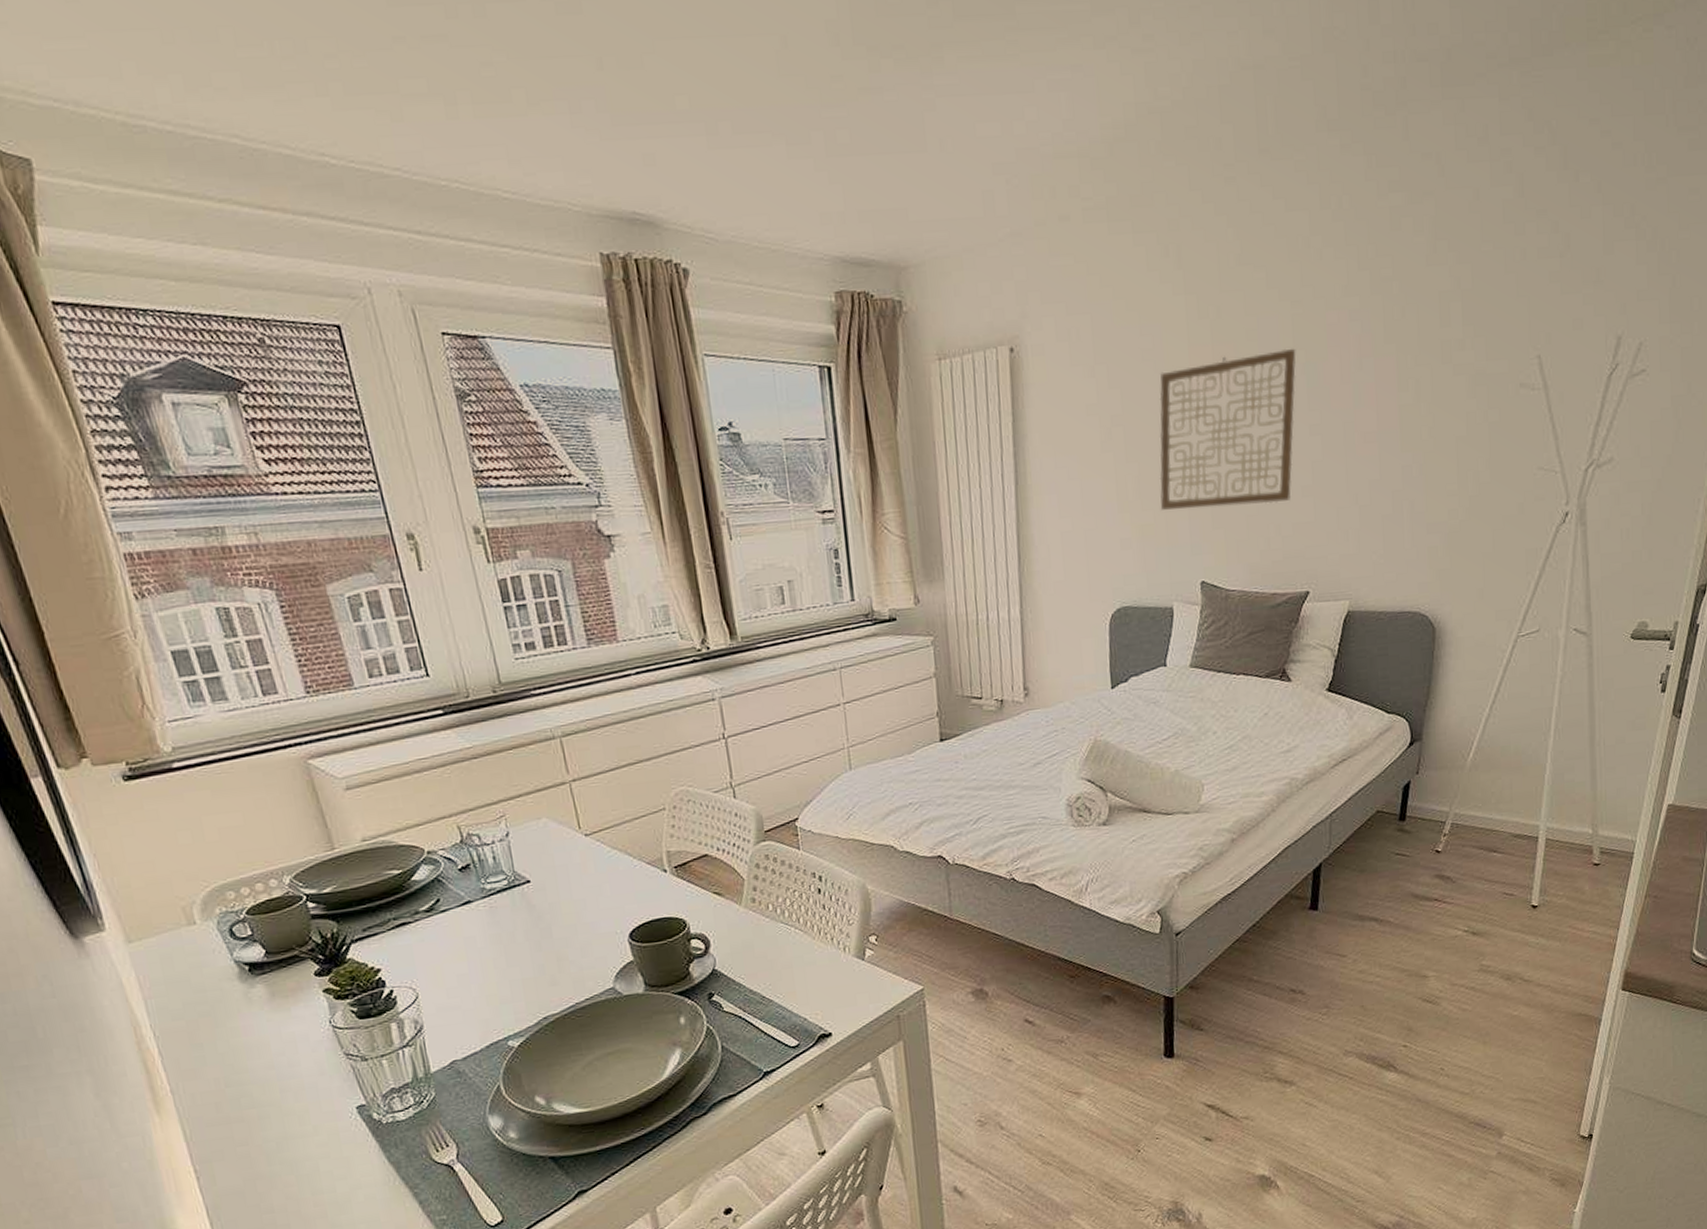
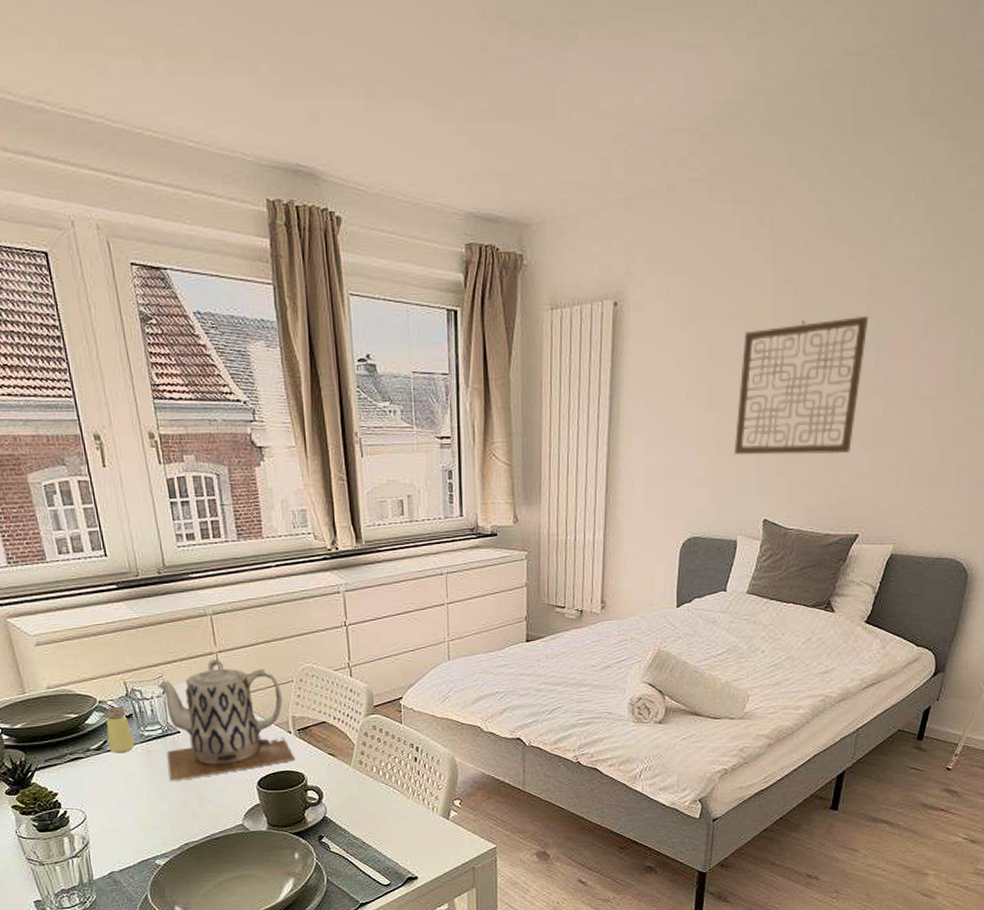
saltshaker: none [435,855,474,914] -> present [105,706,134,754]
teapot: none [499,789,673,942] -> present [158,659,295,781]

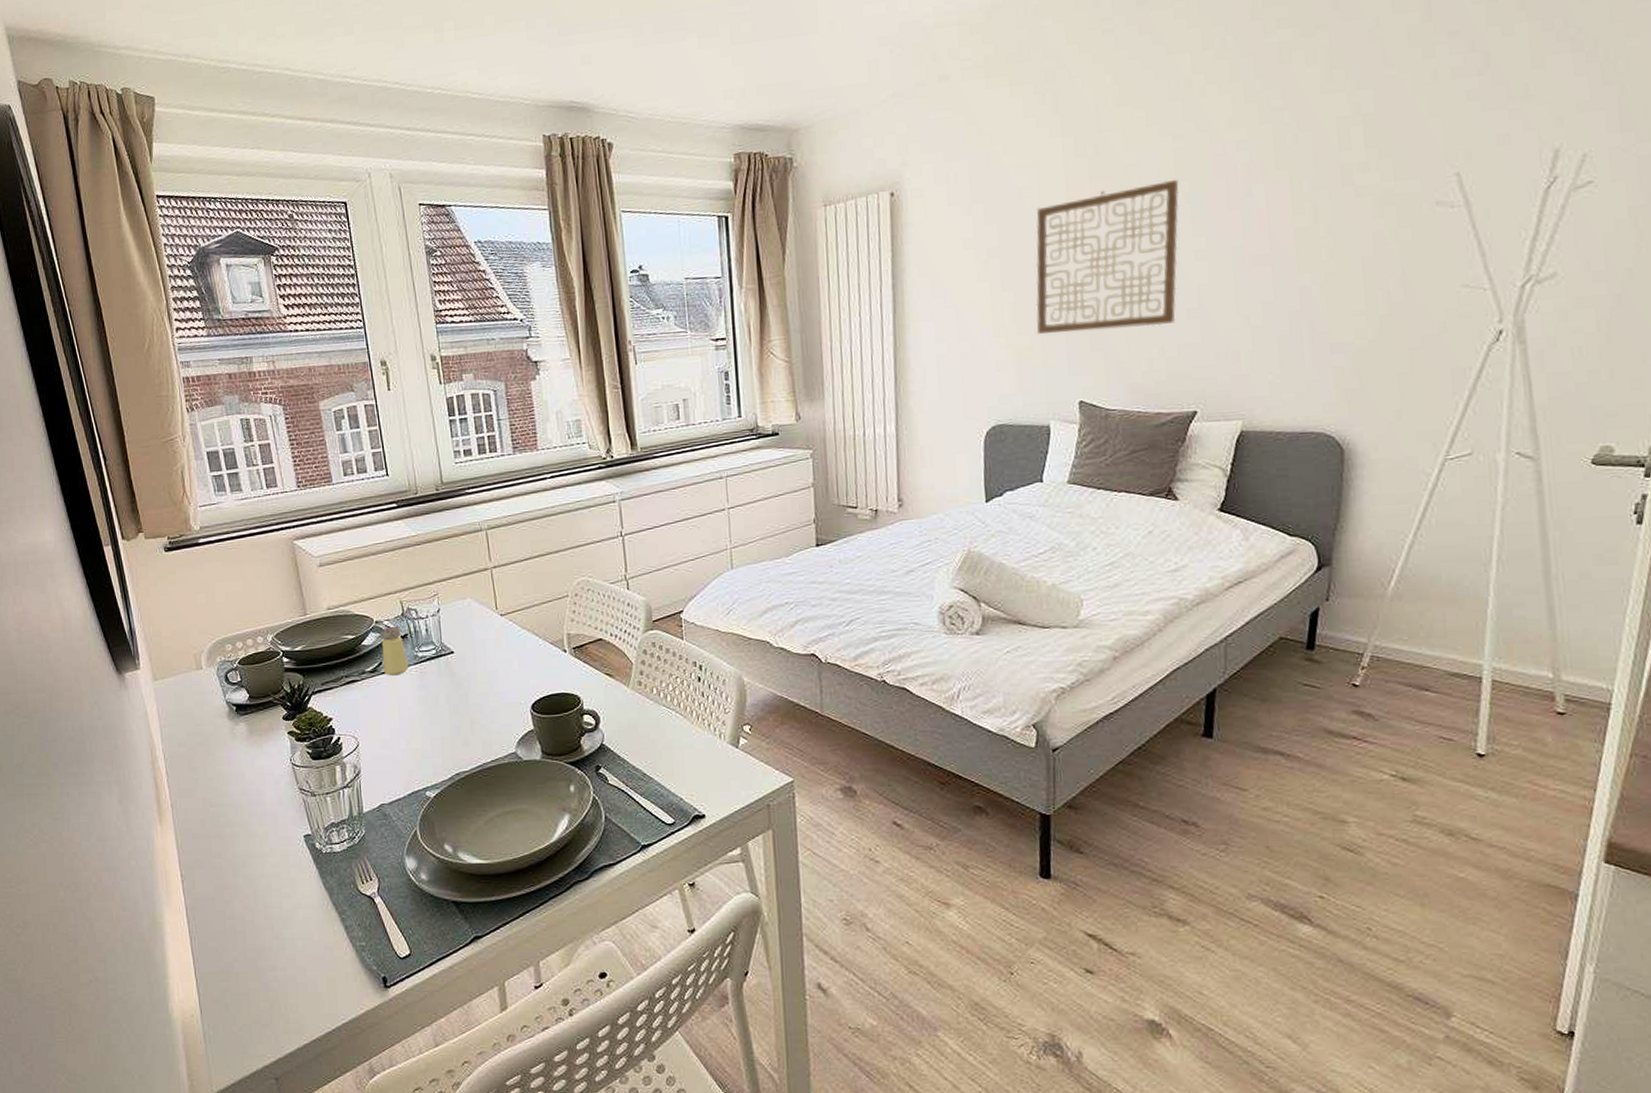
teapot: present [158,659,295,781] -> none [433,575,570,705]

